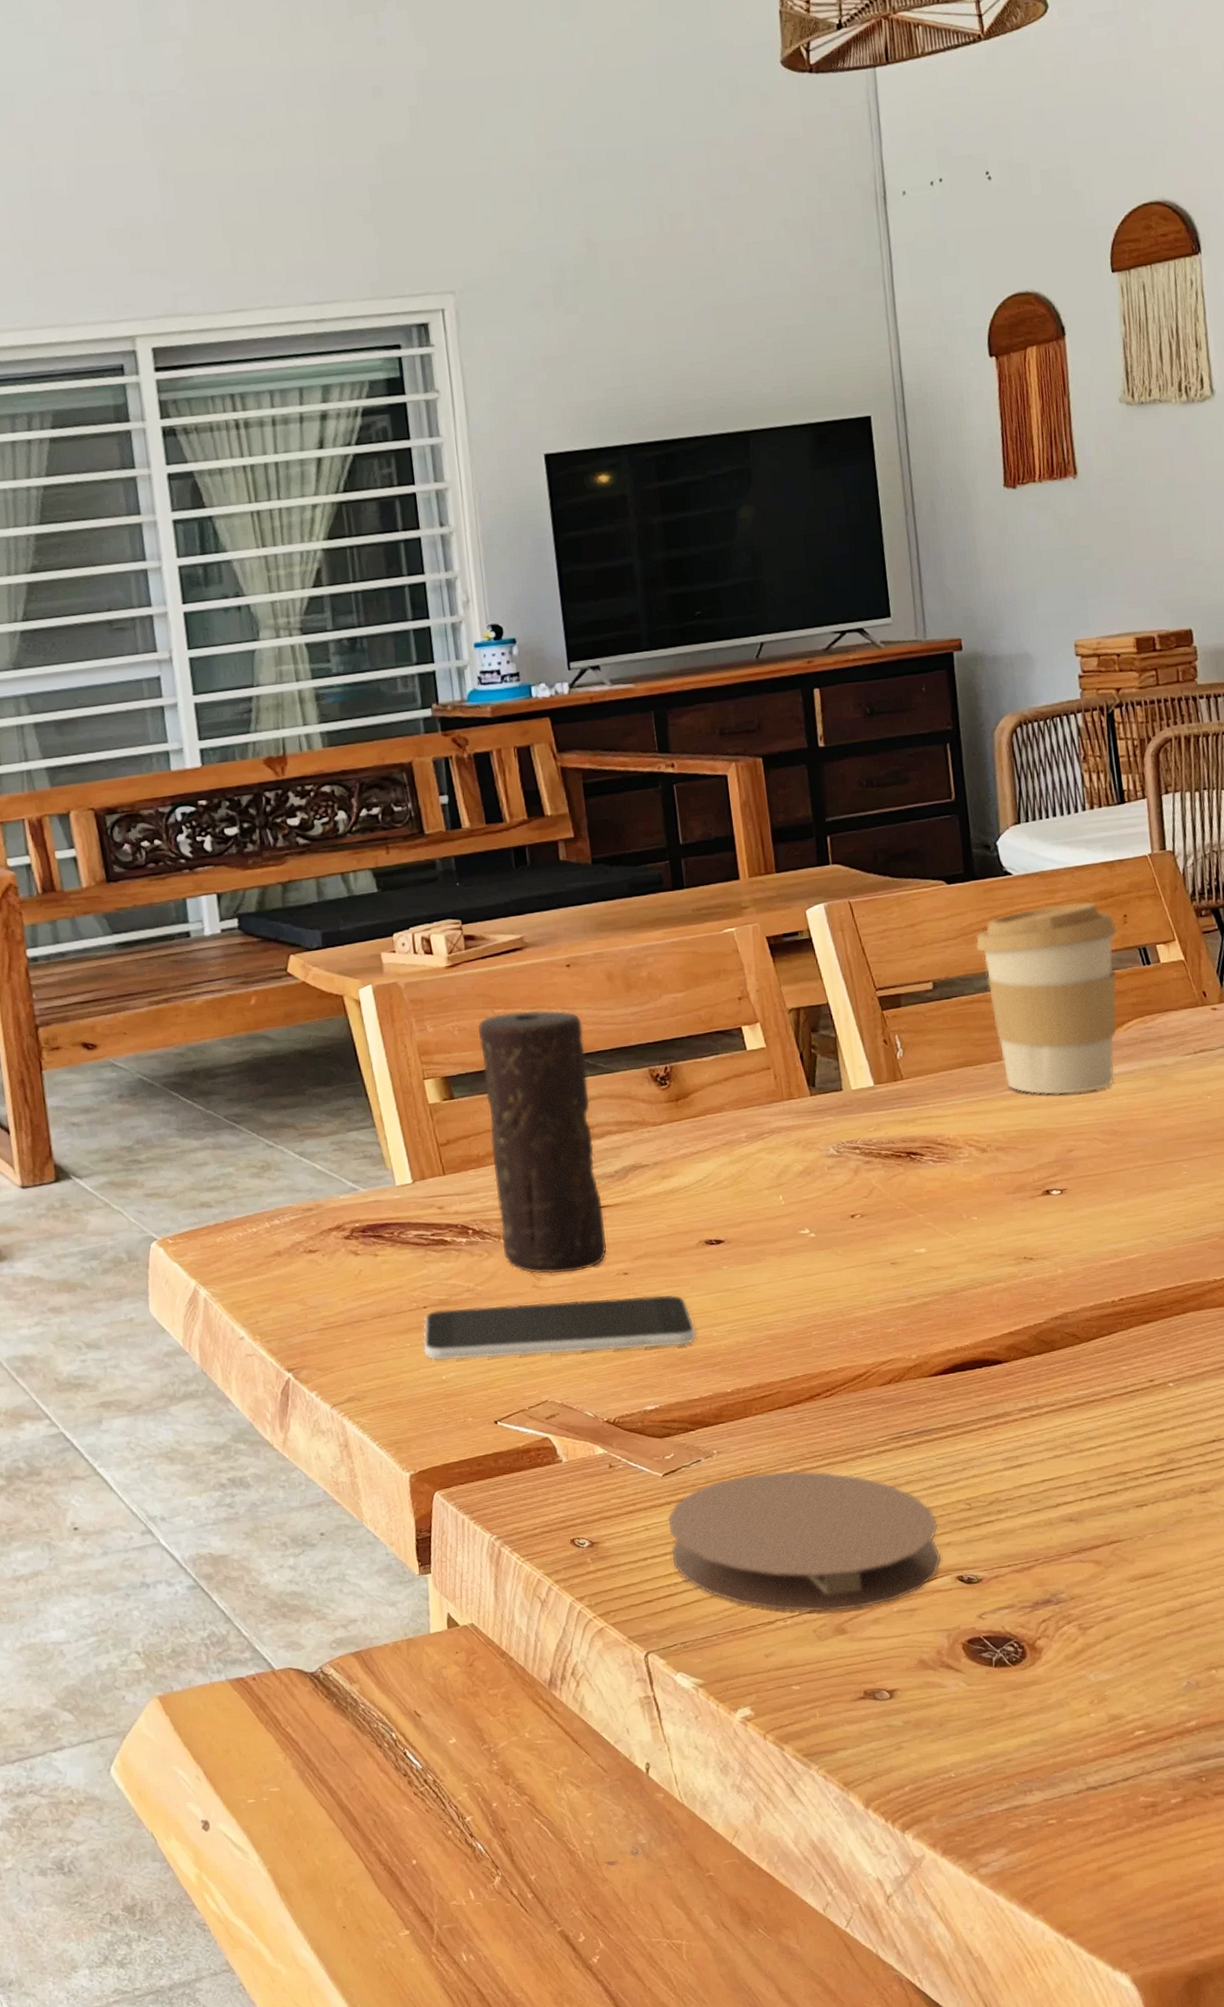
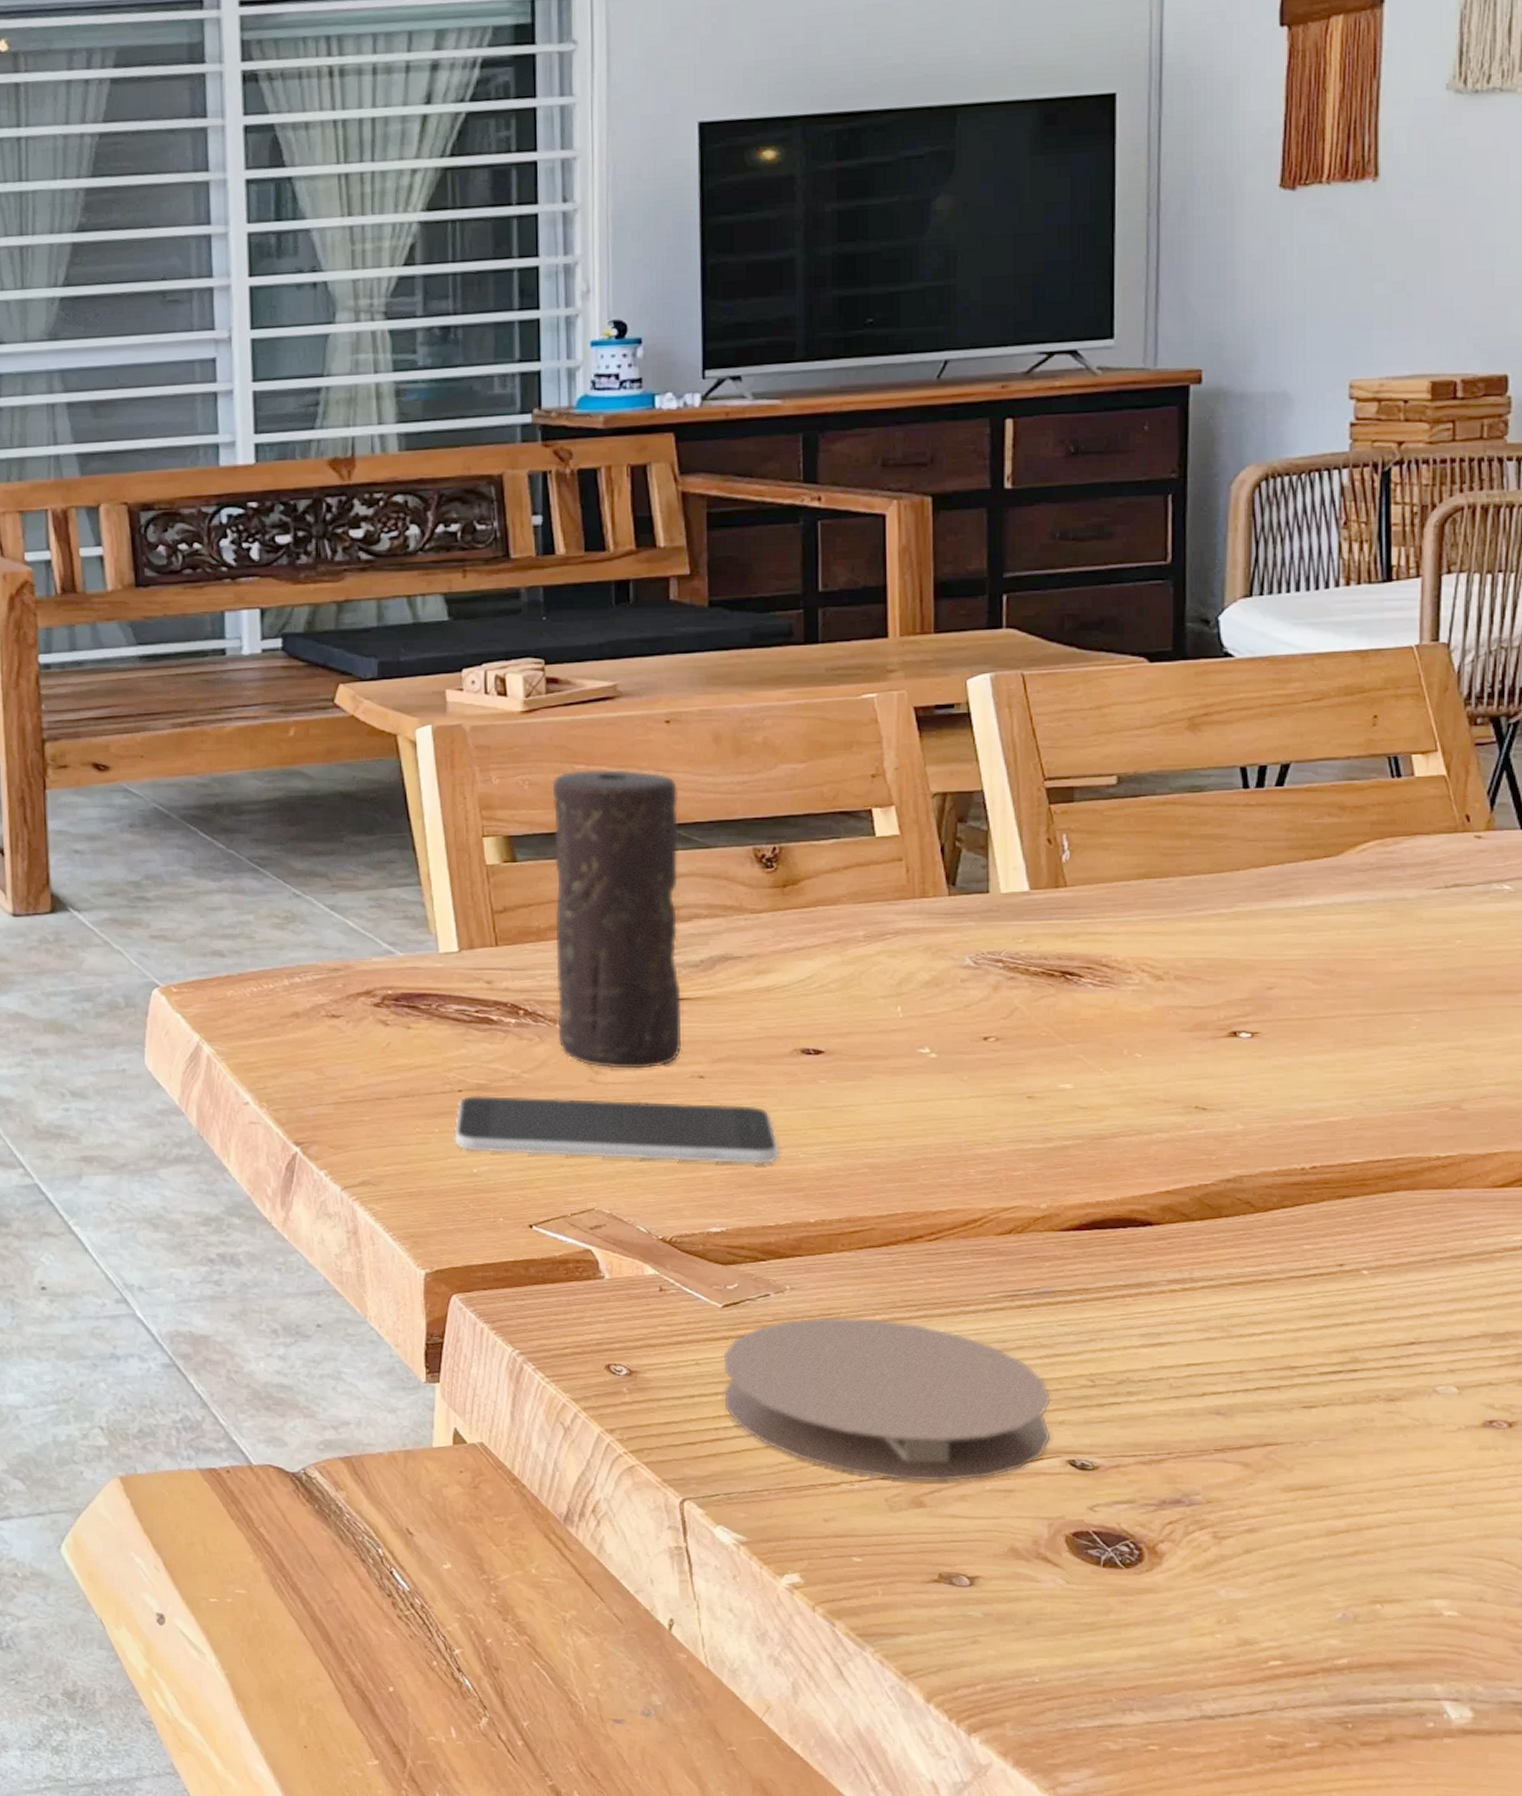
coffee cup: present [975,901,1117,1095] -> none [1177,696,1362,922]

